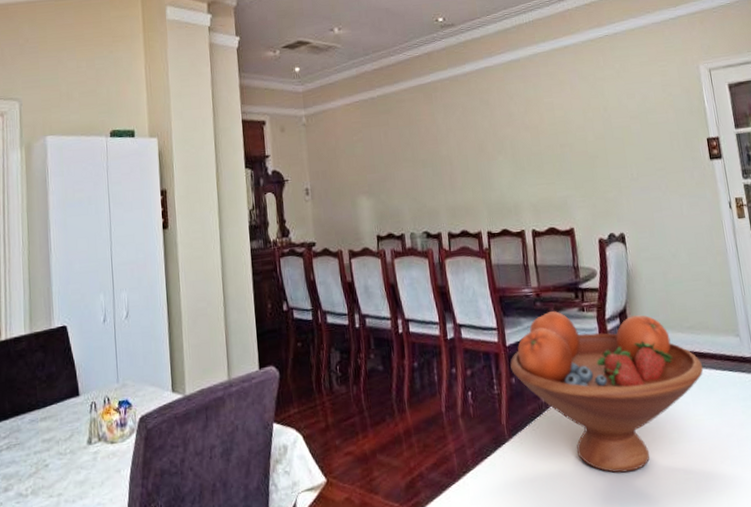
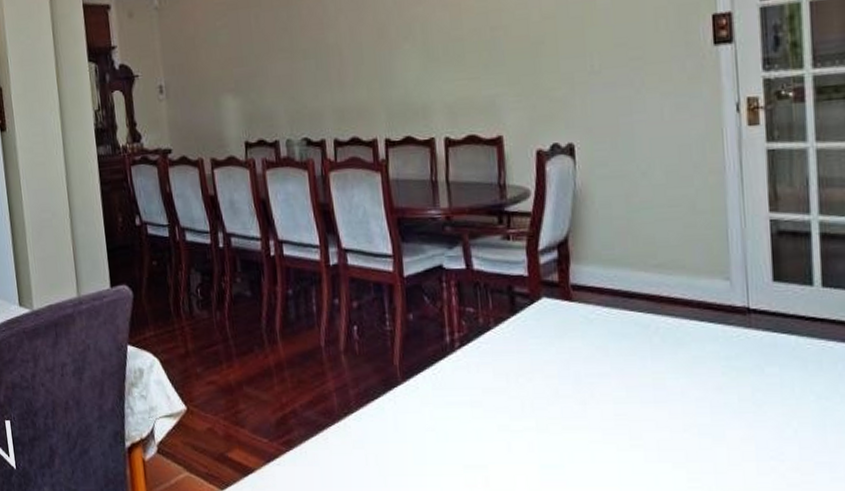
fruit bowl: present [510,311,704,473] -> none [407,238,672,431]

